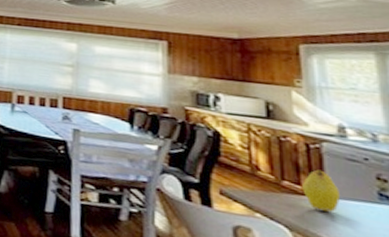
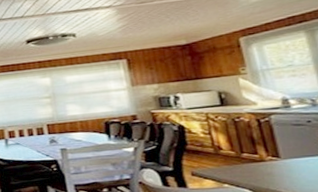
fruit: present [303,169,340,212] -> none [259,138,292,171]

